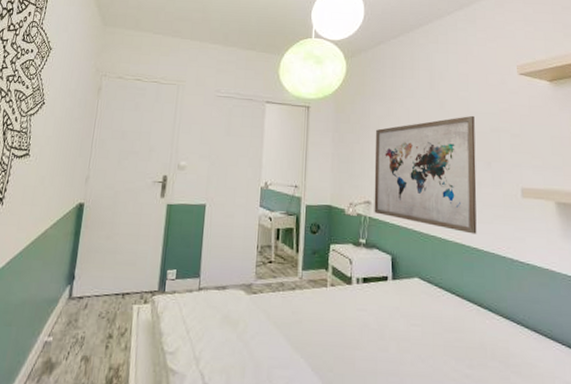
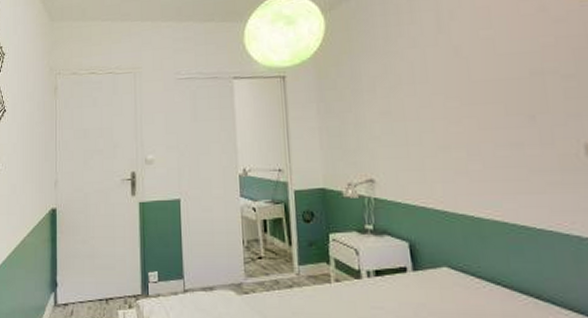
wall art: present [374,115,477,234] -> none [371,58,524,209]

